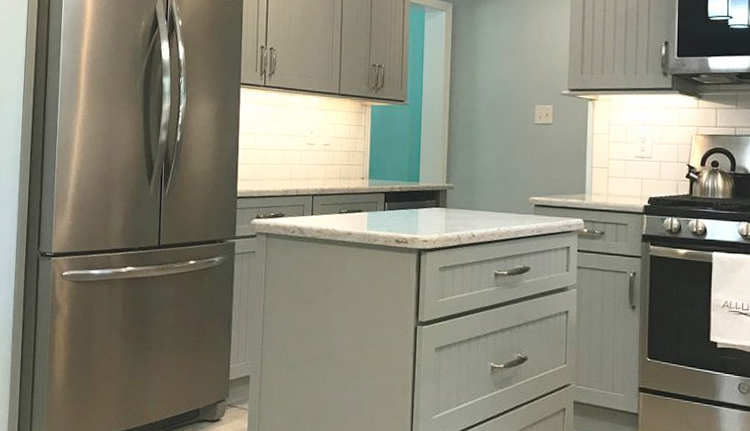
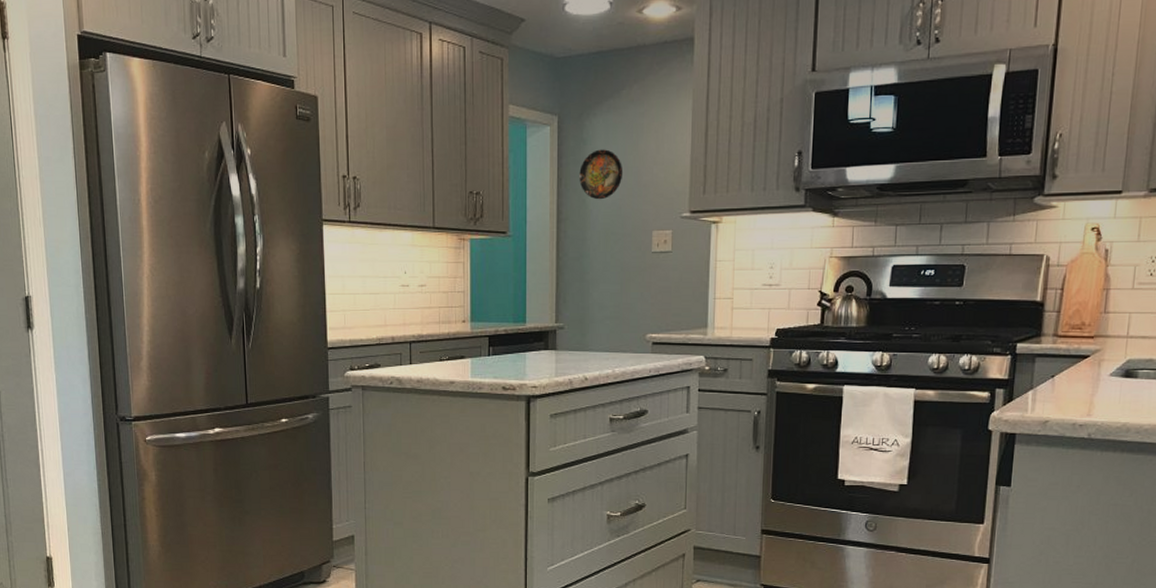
decorative plate: none [470,33,510,76] -> present [579,149,623,200]

